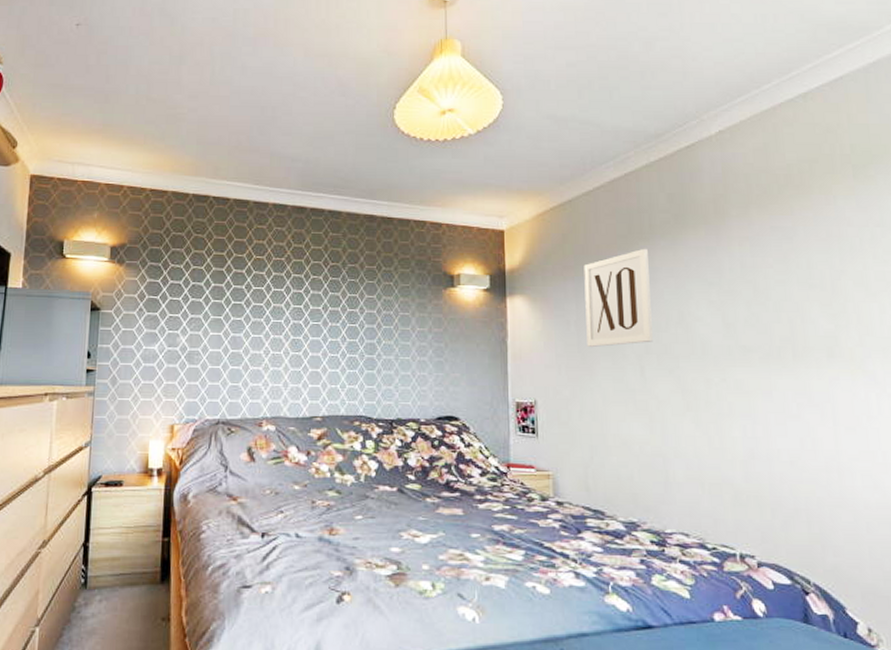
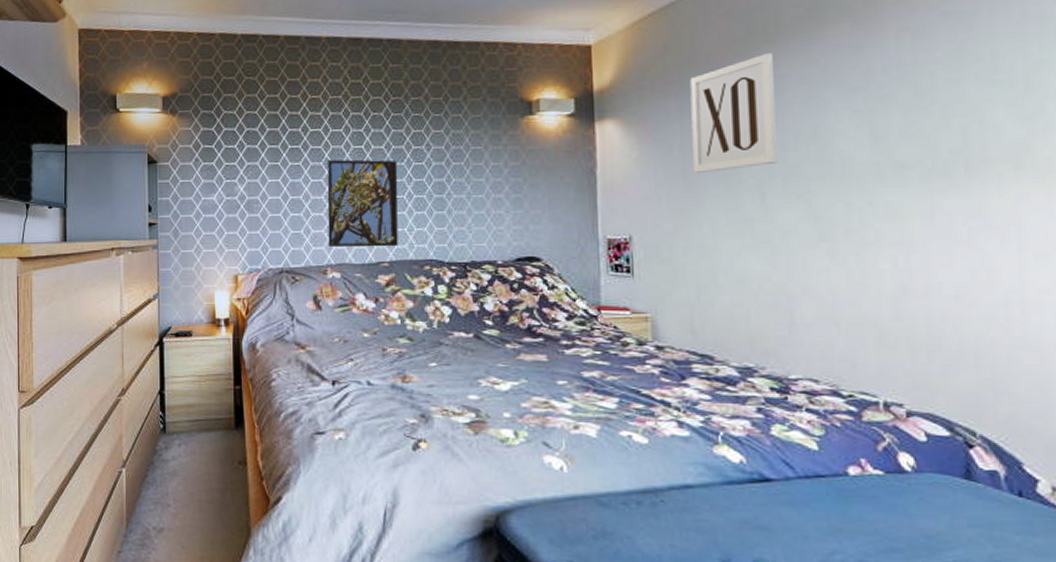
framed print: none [265,317,333,402] -> present [327,159,398,248]

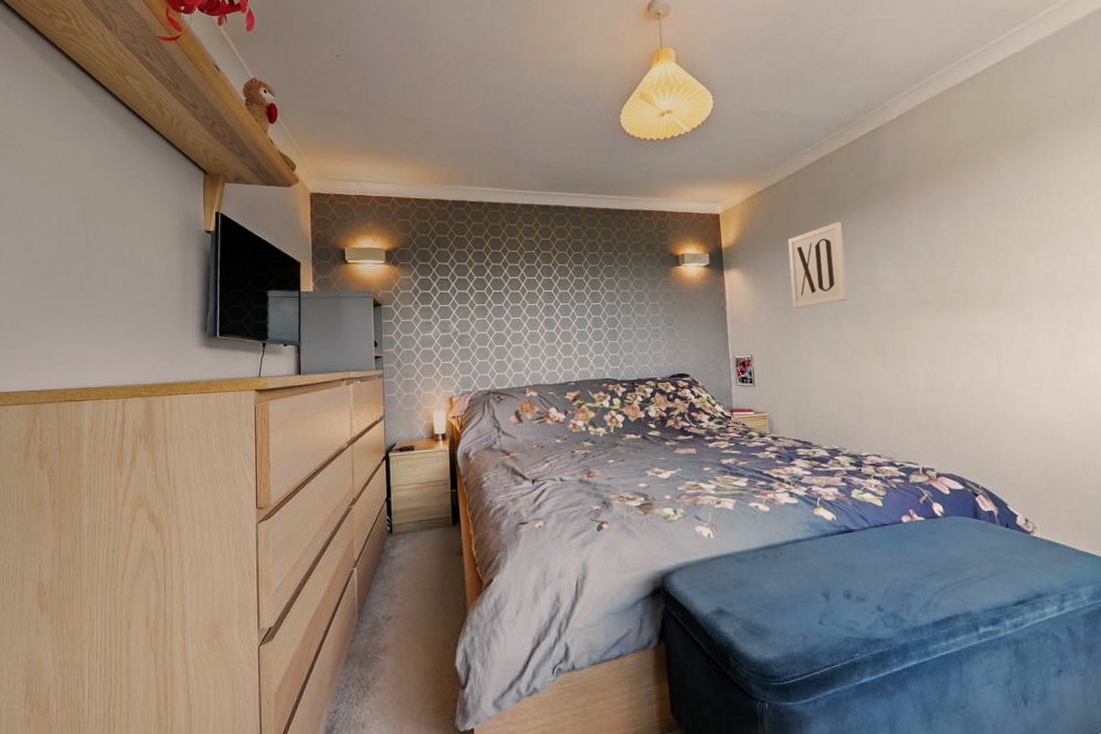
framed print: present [327,159,398,248] -> none [524,301,582,372]

